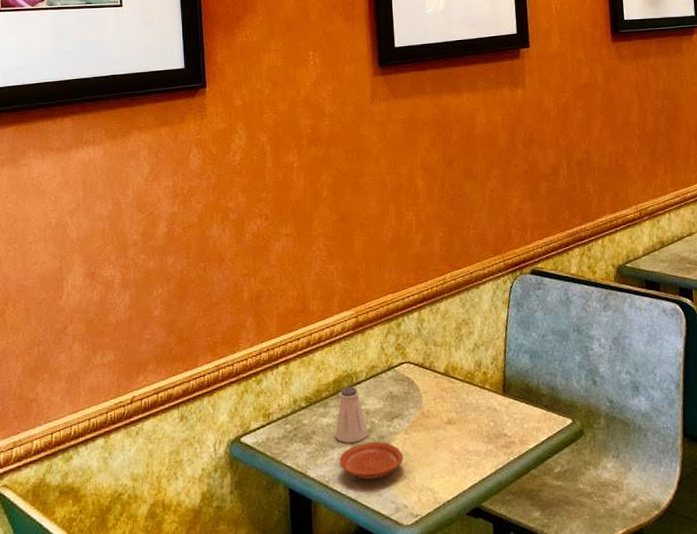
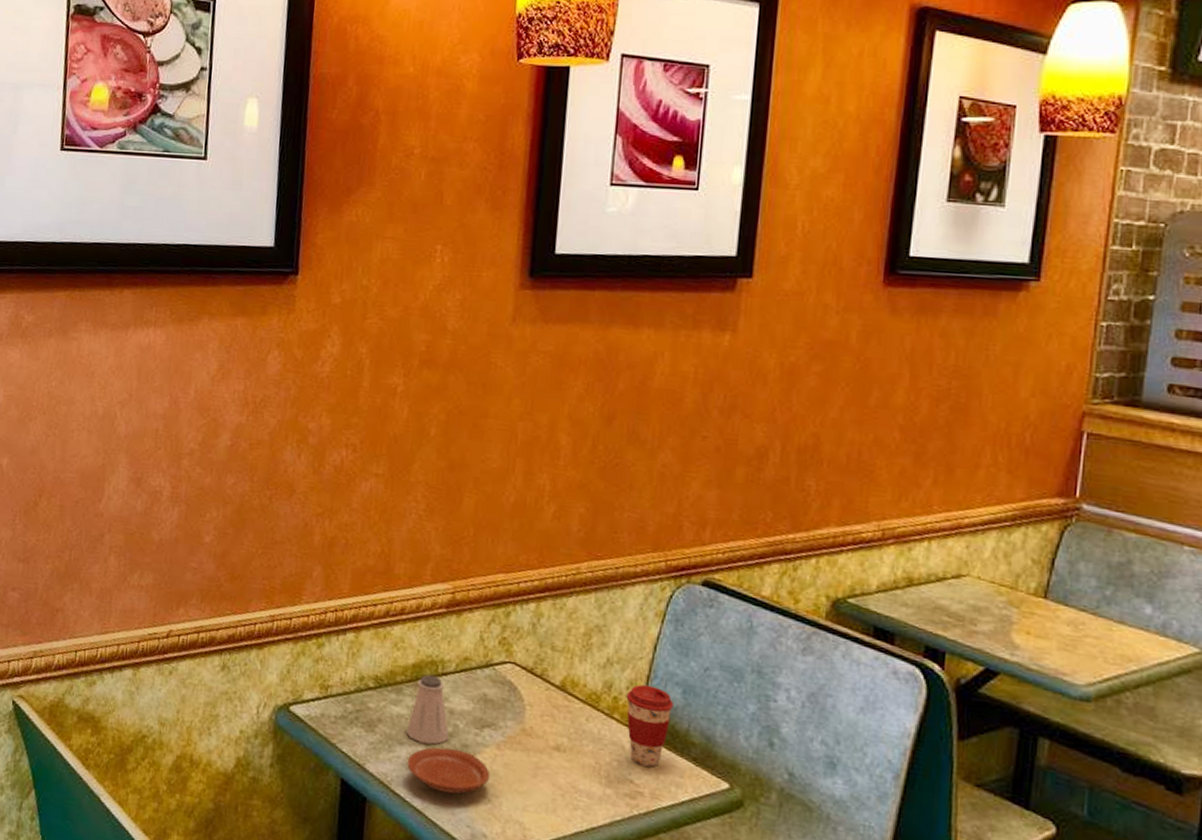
coffee cup: none [492,357,525,420] -> present [626,684,674,767]

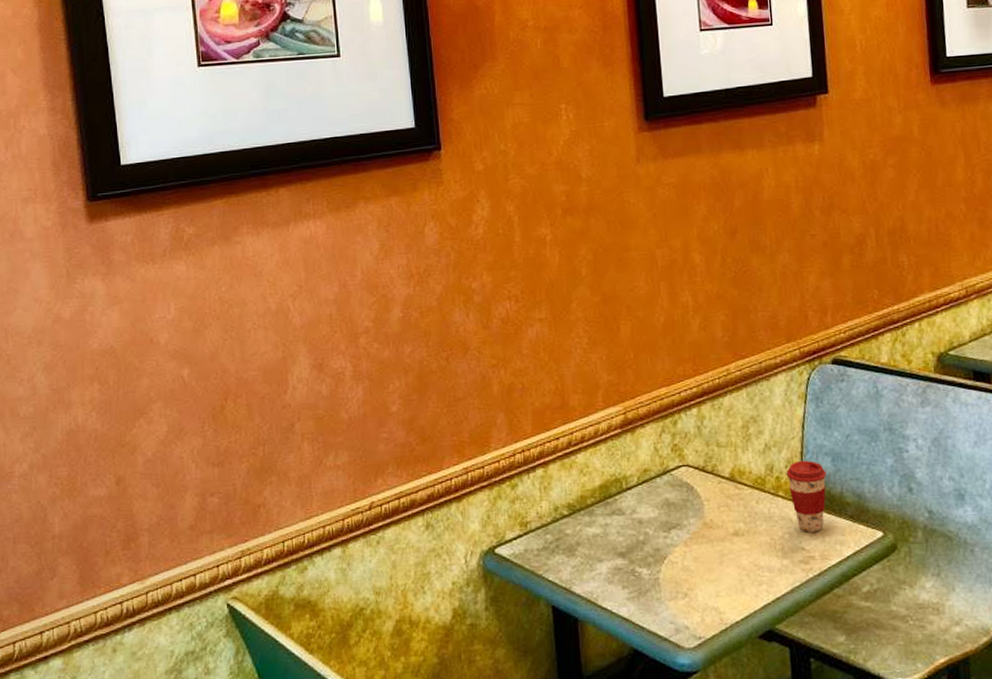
saltshaker: present [406,675,449,745] -> none [603,492,642,556]
plate: present [407,747,491,794] -> none [609,554,683,597]

